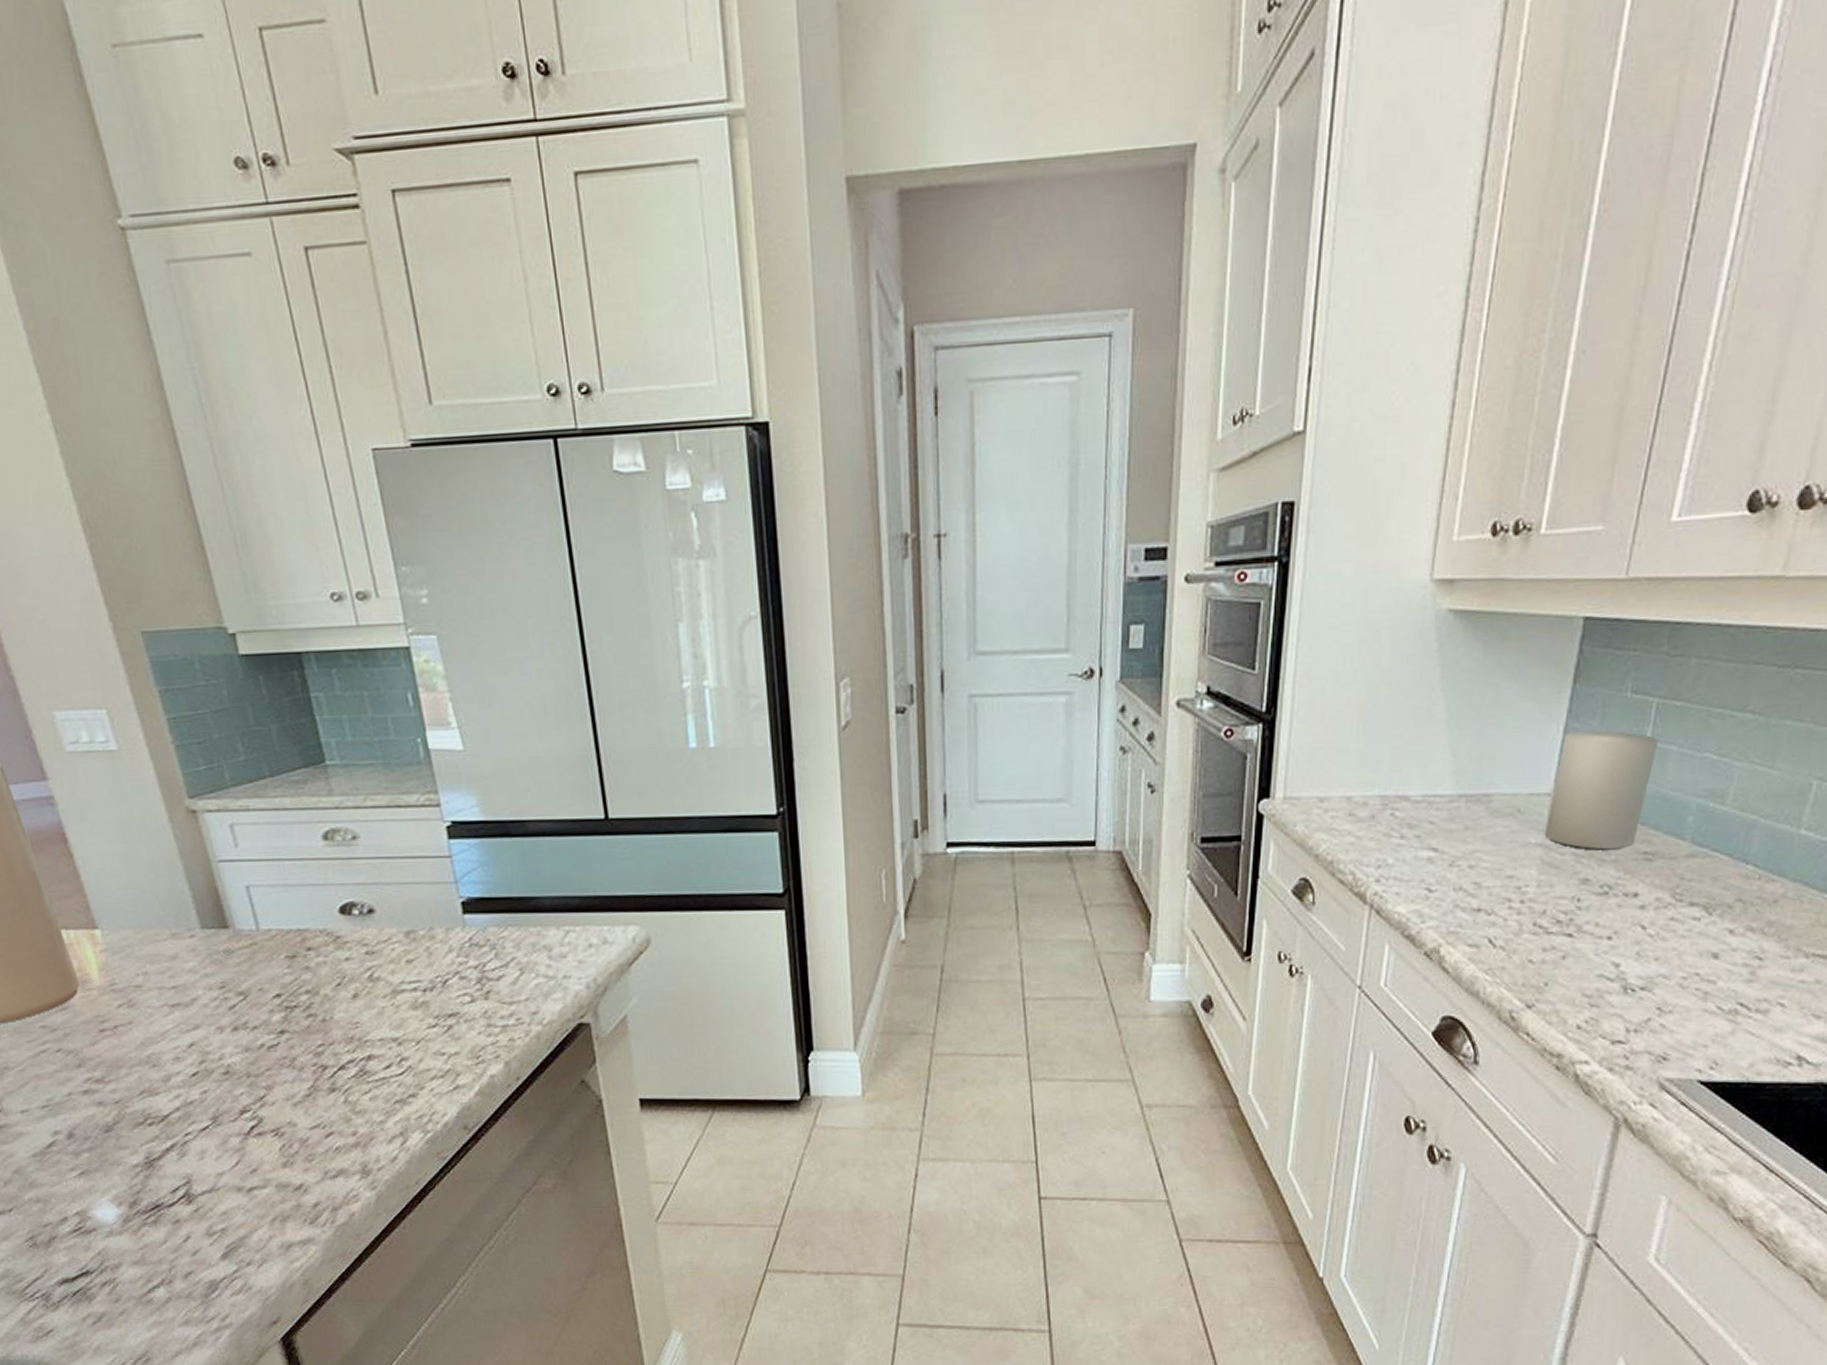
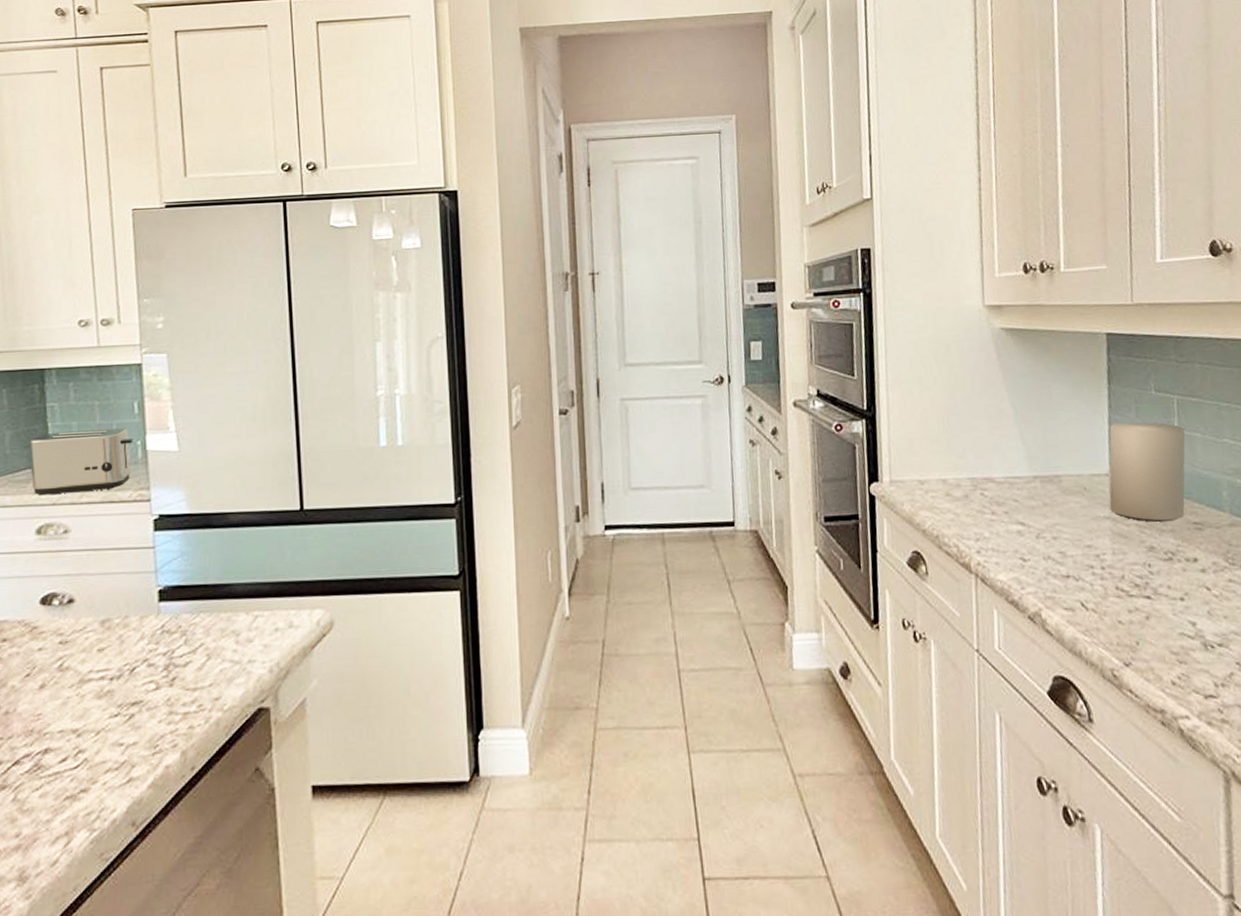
toaster: none [298,723,415,798] -> present [29,428,134,496]

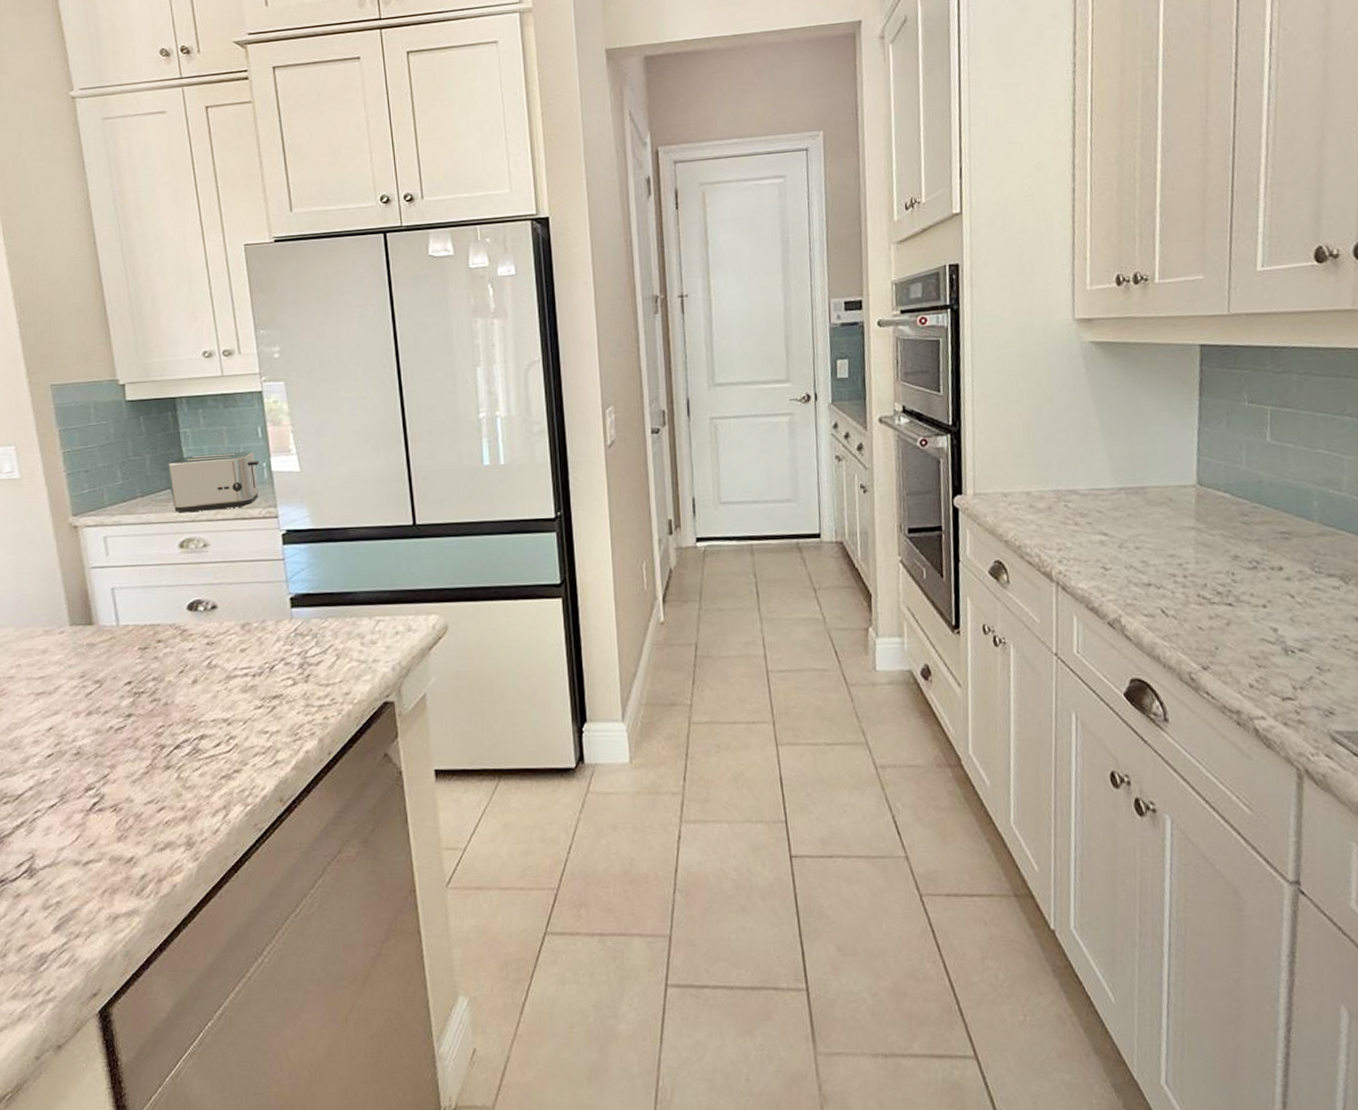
canister: present [1109,421,1186,522] -> none [1195,433,1278,532]

